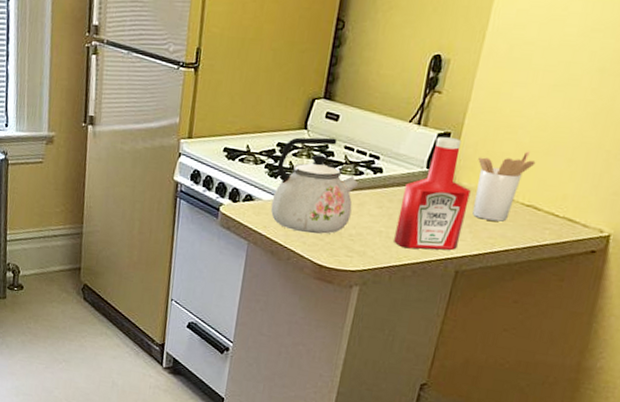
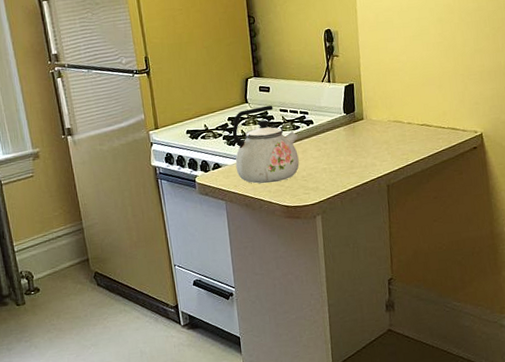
ketchup bottle: present [394,137,471,250] -> none [332,87,383,177]
utensil holder: present [472,151,536,222] -> none [378,86,418,142]

